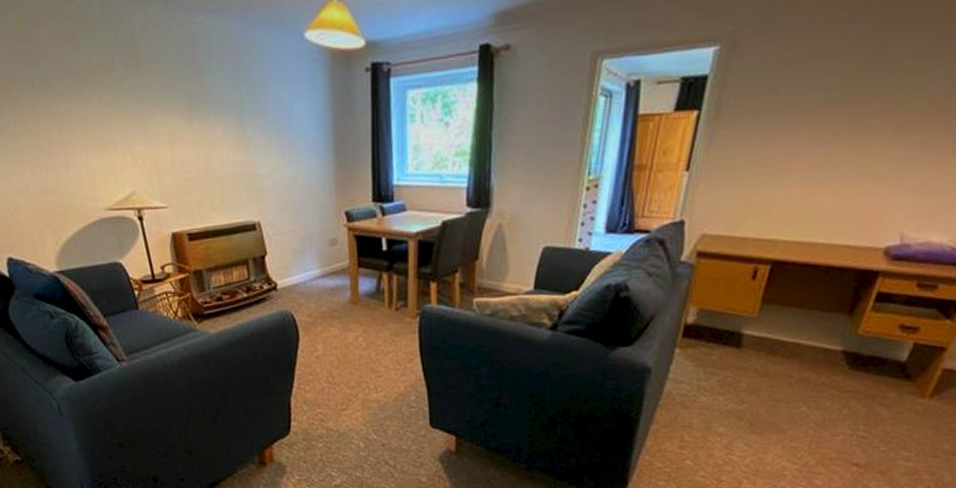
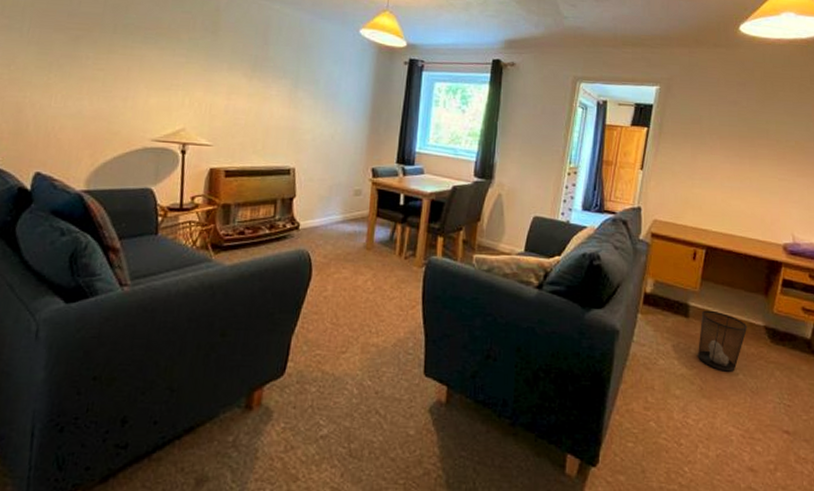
waste bin: none [750,337,820,405] -> present [698,310,748,372]

